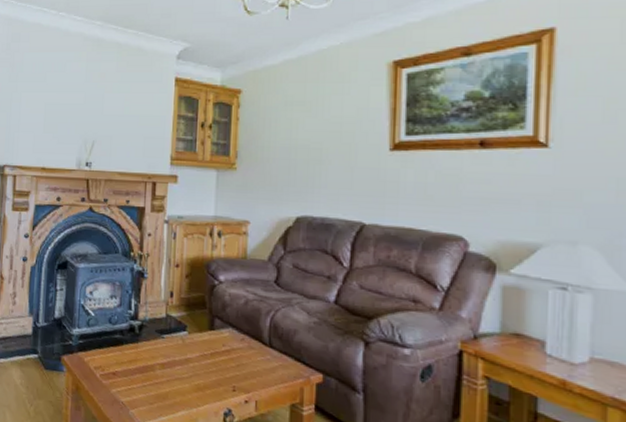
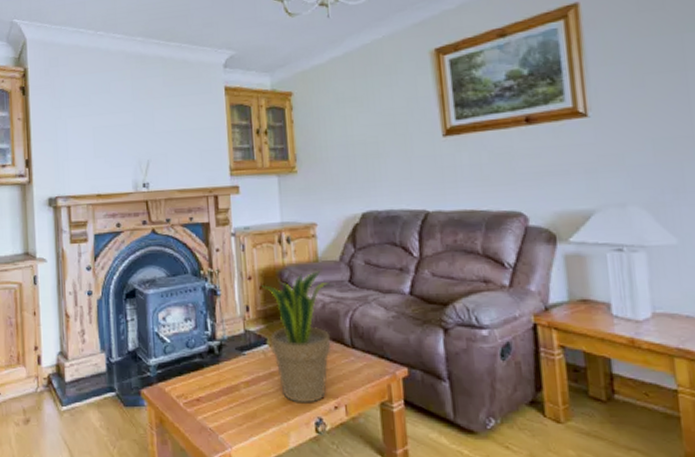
potted plant: none [187,268,260,394] -> present [261,271,334,403]

